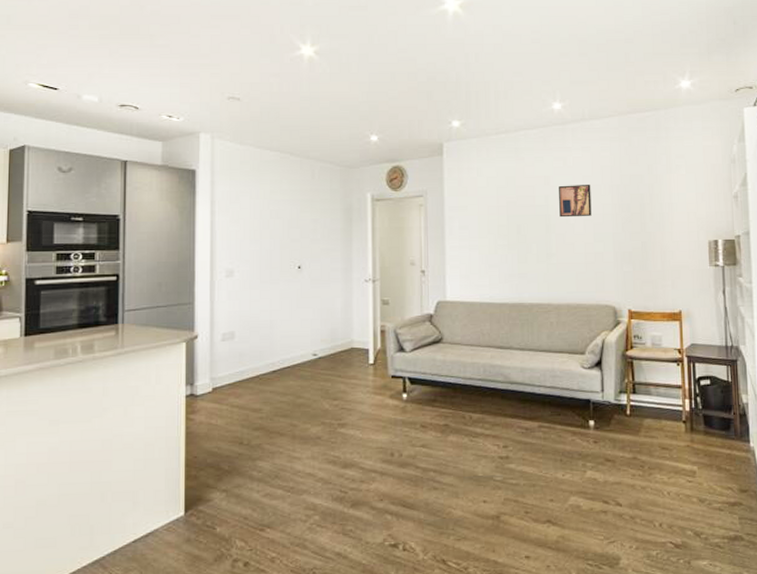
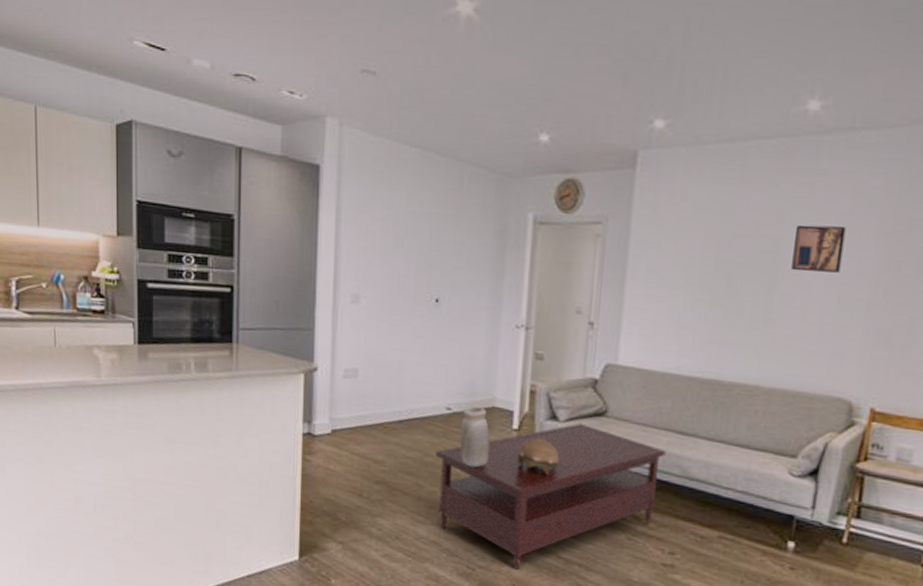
coffee table: none [305,351,491,486] -> present [435,422,666,571]
vase: none [326,349,351,402] -> present [459,406,490,468]
decorative bowl: none [374,369,409,398] -> present [516,438,559,475]

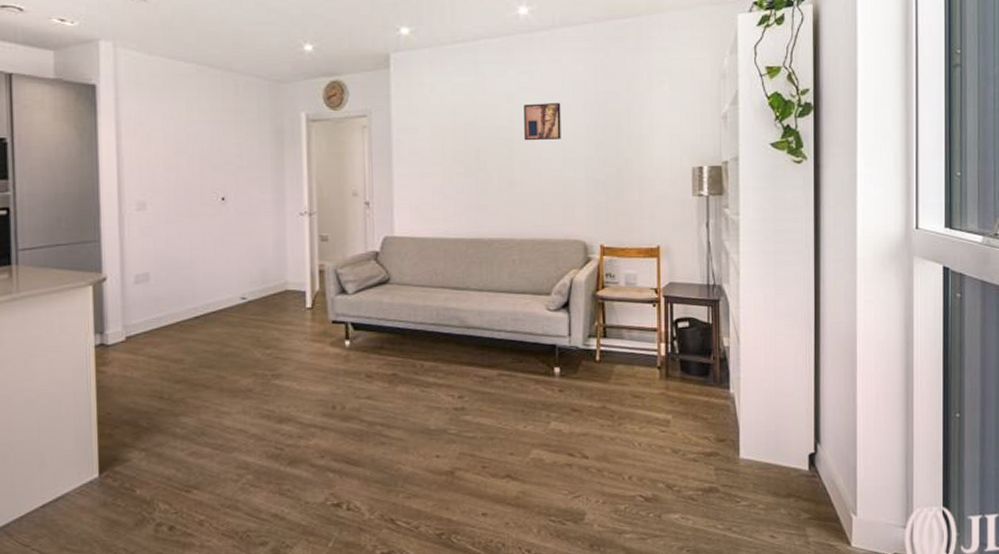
coffee table: present [435,422,666,571] -> none [234,293,445,442]
vase: present [459,406,490,468] -> none [256,292,286,351]
decorative bowl: present [516,438,559,475] -> none [312,313,352,346]

